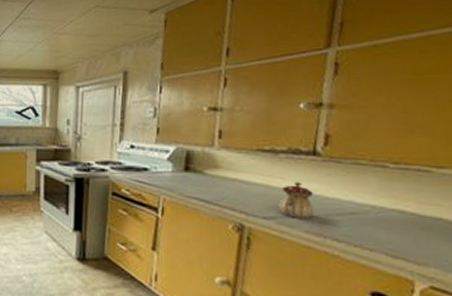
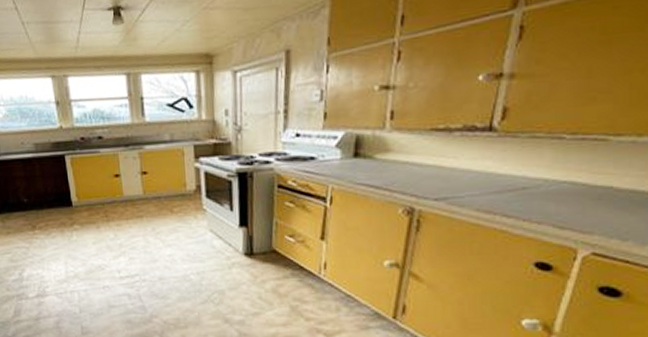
teapot: present [279,182,315,220] -> none [451,160,486,199]

